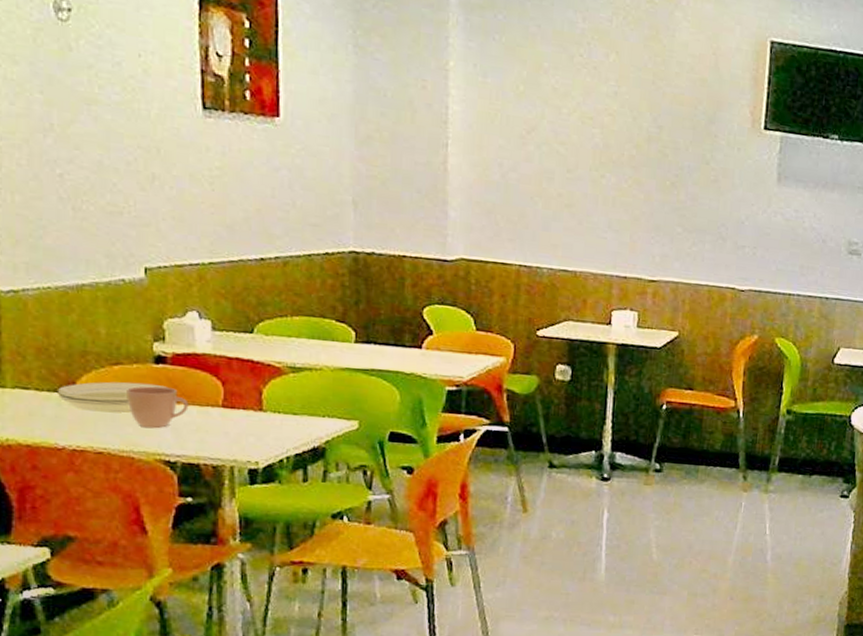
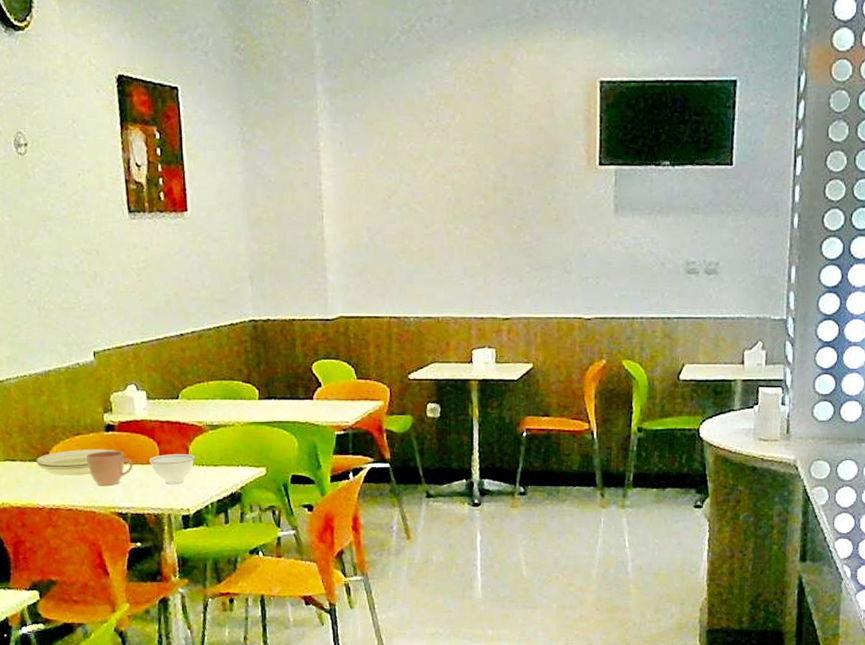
bowl: none [209,396,270,433] -> present [149,453,195,485]

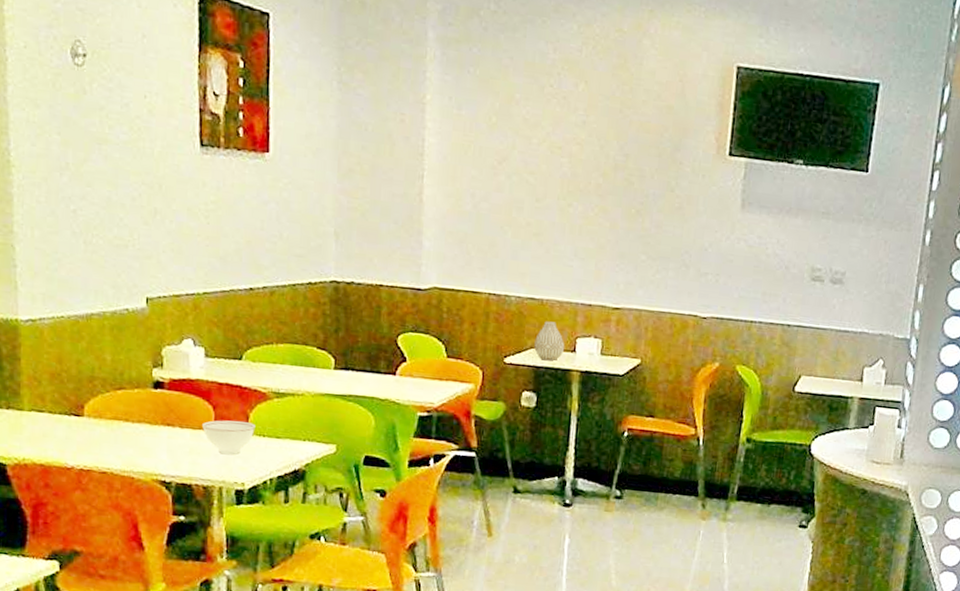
plate: present [36,448,117,475] -> none [67,405,165,435]
cup: present [86,451,133,486] -> none [128,410,183,450]
vase: none [435,337,462,372] -> present [534,321,565,361]

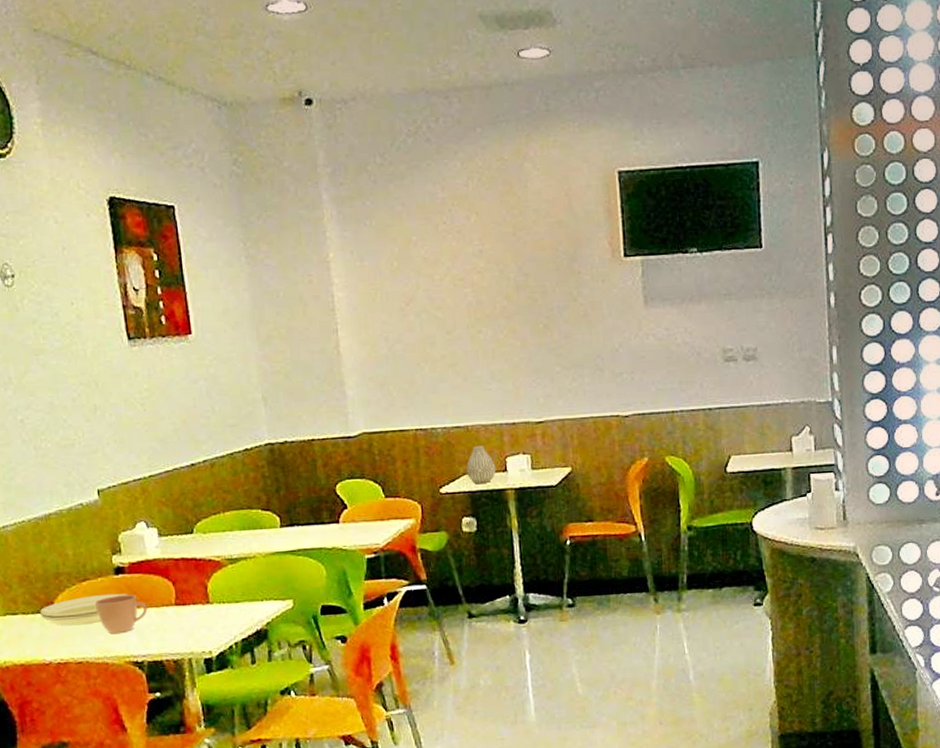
plate: none [67,405,165,435] -> present [39,593,129,626]
cup: none [128,410,183,450] -> present [95,594,148,635]
bowl: present [201,420,256,455] -> none [164,591,215,627]

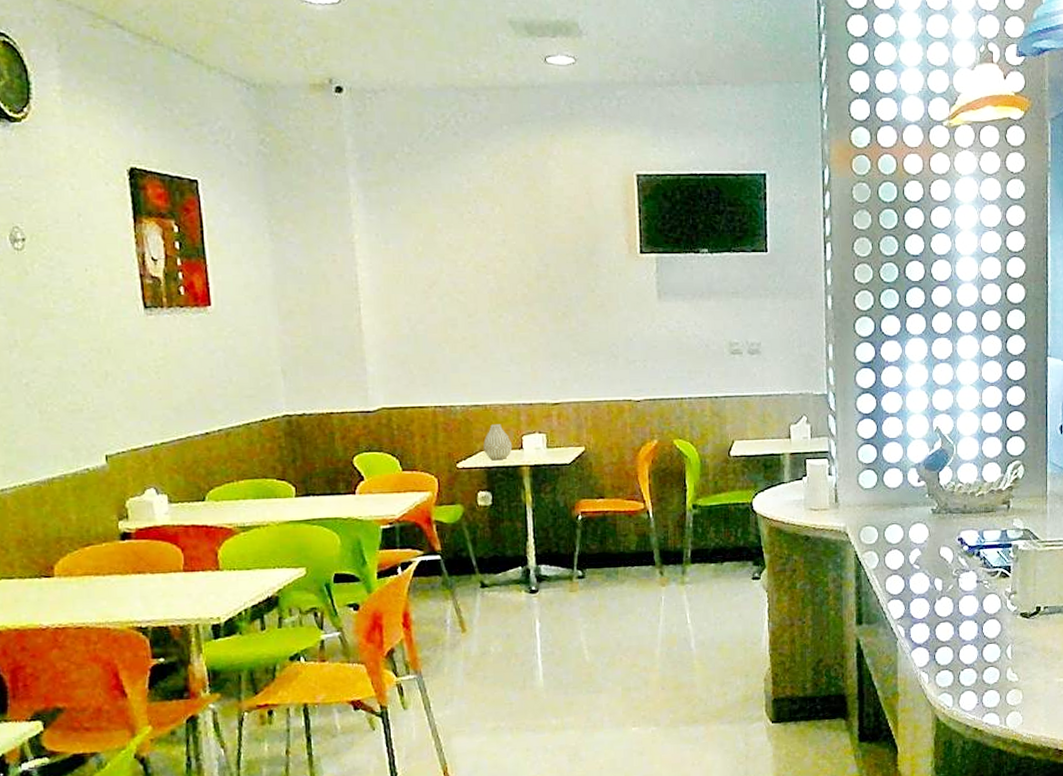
plate: present [39,593,129,626] -> none [37,558,135,591]
cup: present [95,594,148,635] -> none [98,560,154,600]

